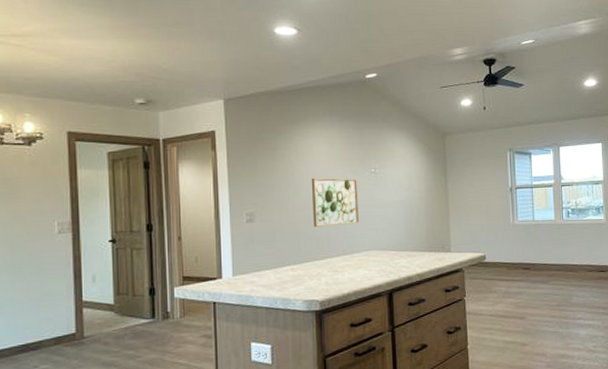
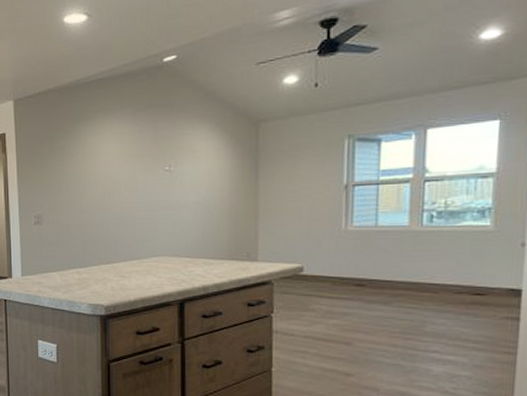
wall art: present [311,178,360,227] -> none [99,177,150,230]

